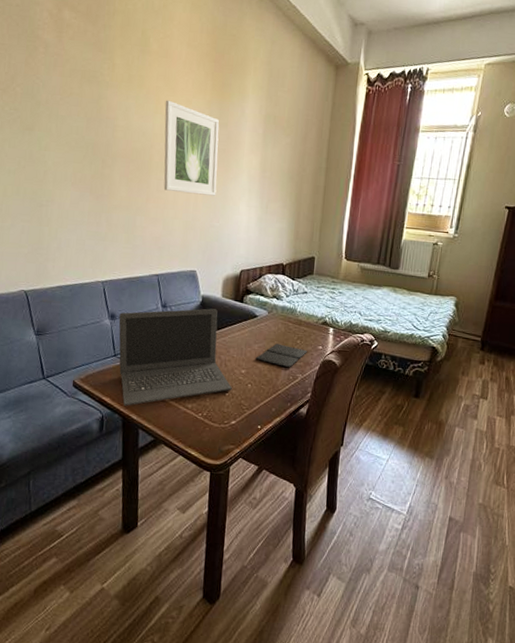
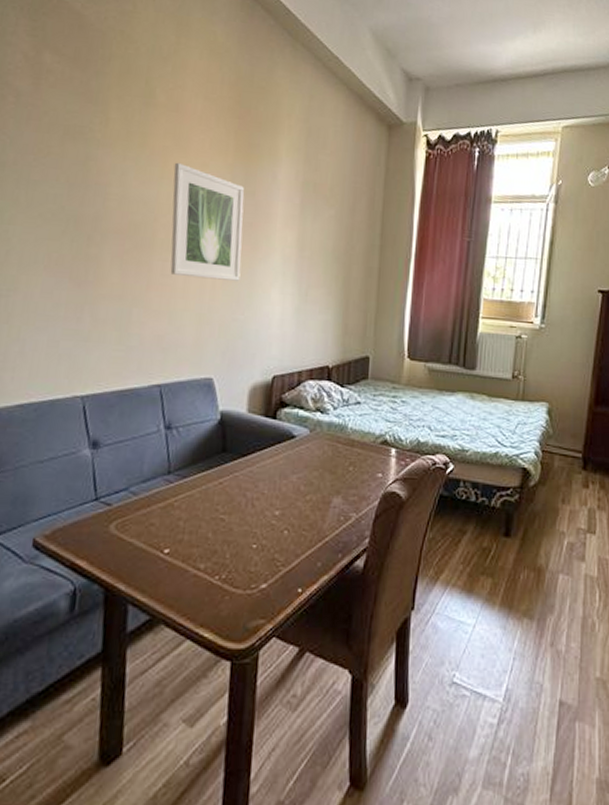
laptop computer: present [118,308,232,406] -> none [101,428,262,572]
notebook: present [256,344,308,368] -> none [294,472,364,505]

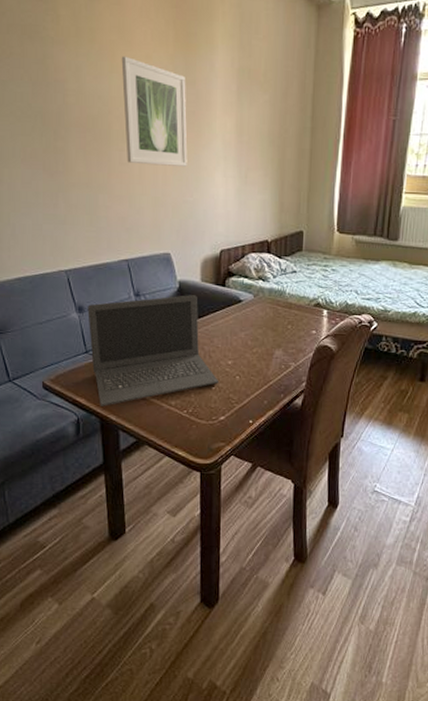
laptop computer: none [101,428,262,572] -> present [87,295,219,407]

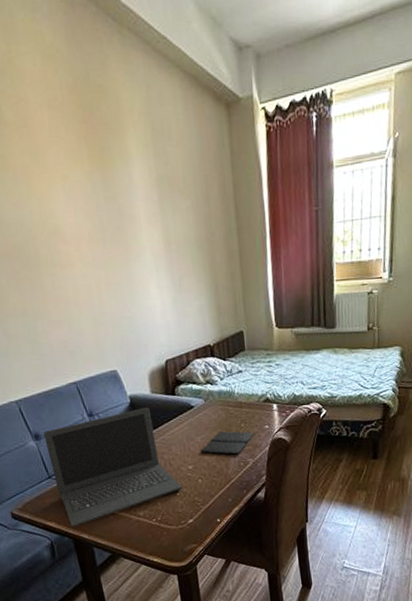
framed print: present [121,56,188,167] -> none [37,178,120,286]
notebook: none [243,330,300,356] -> present [201,431,255,455]

